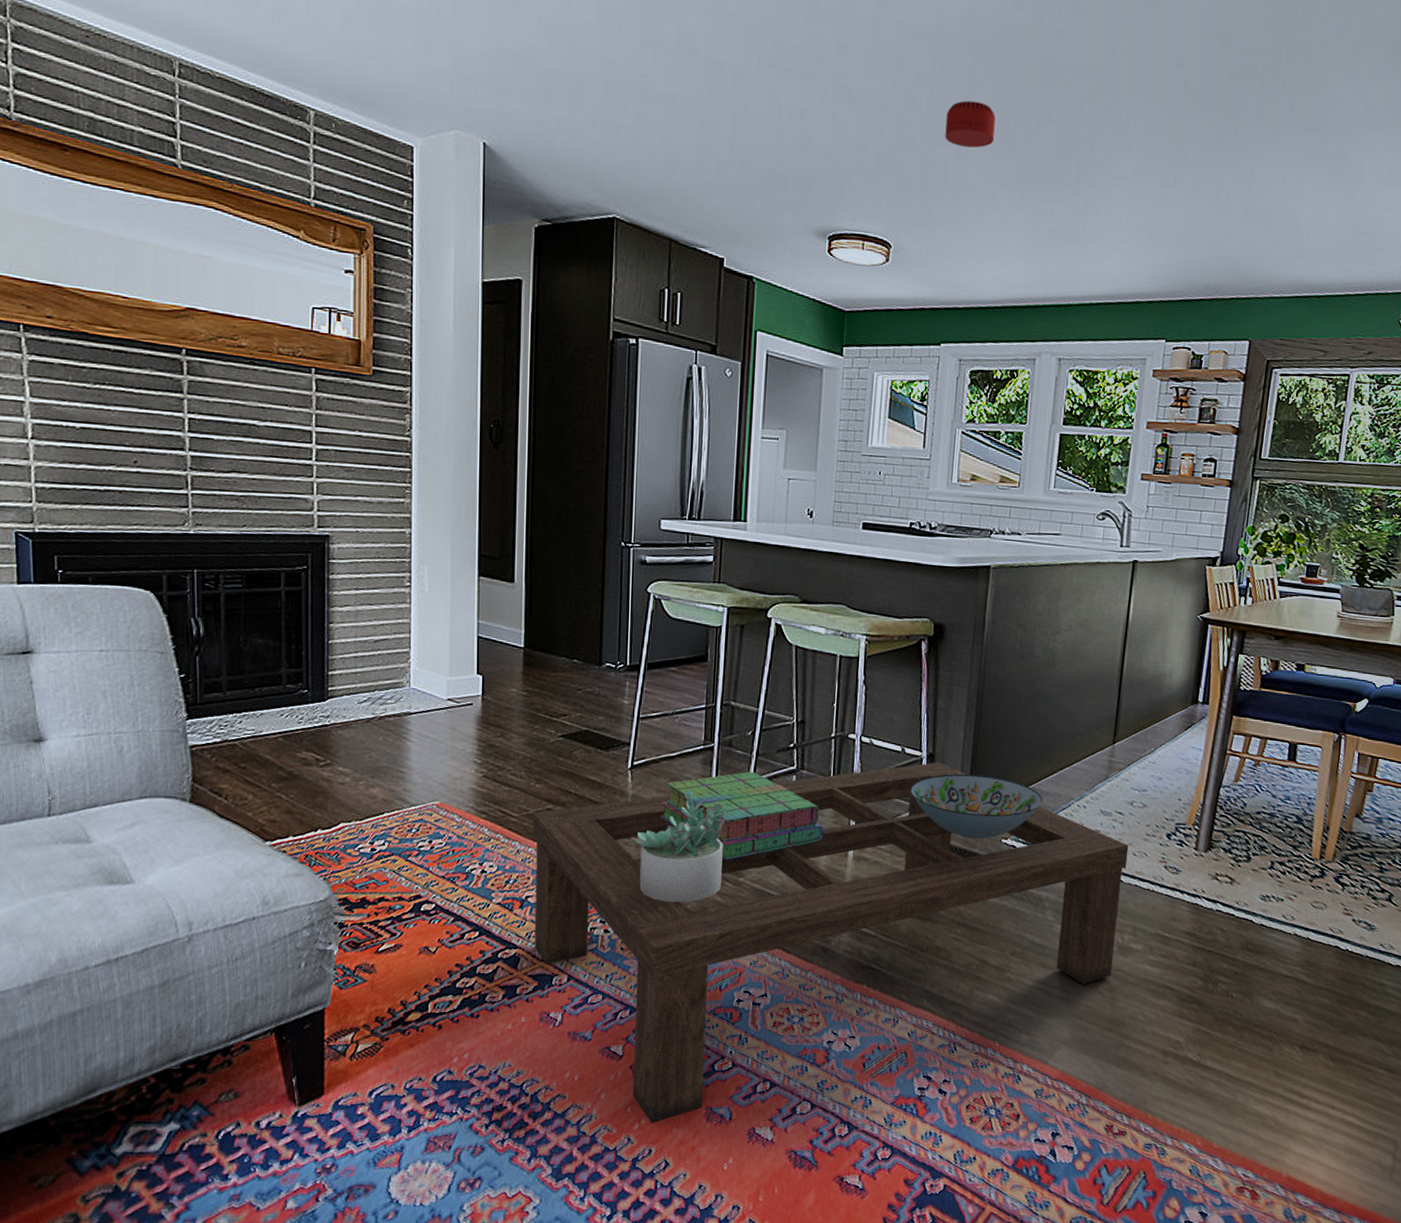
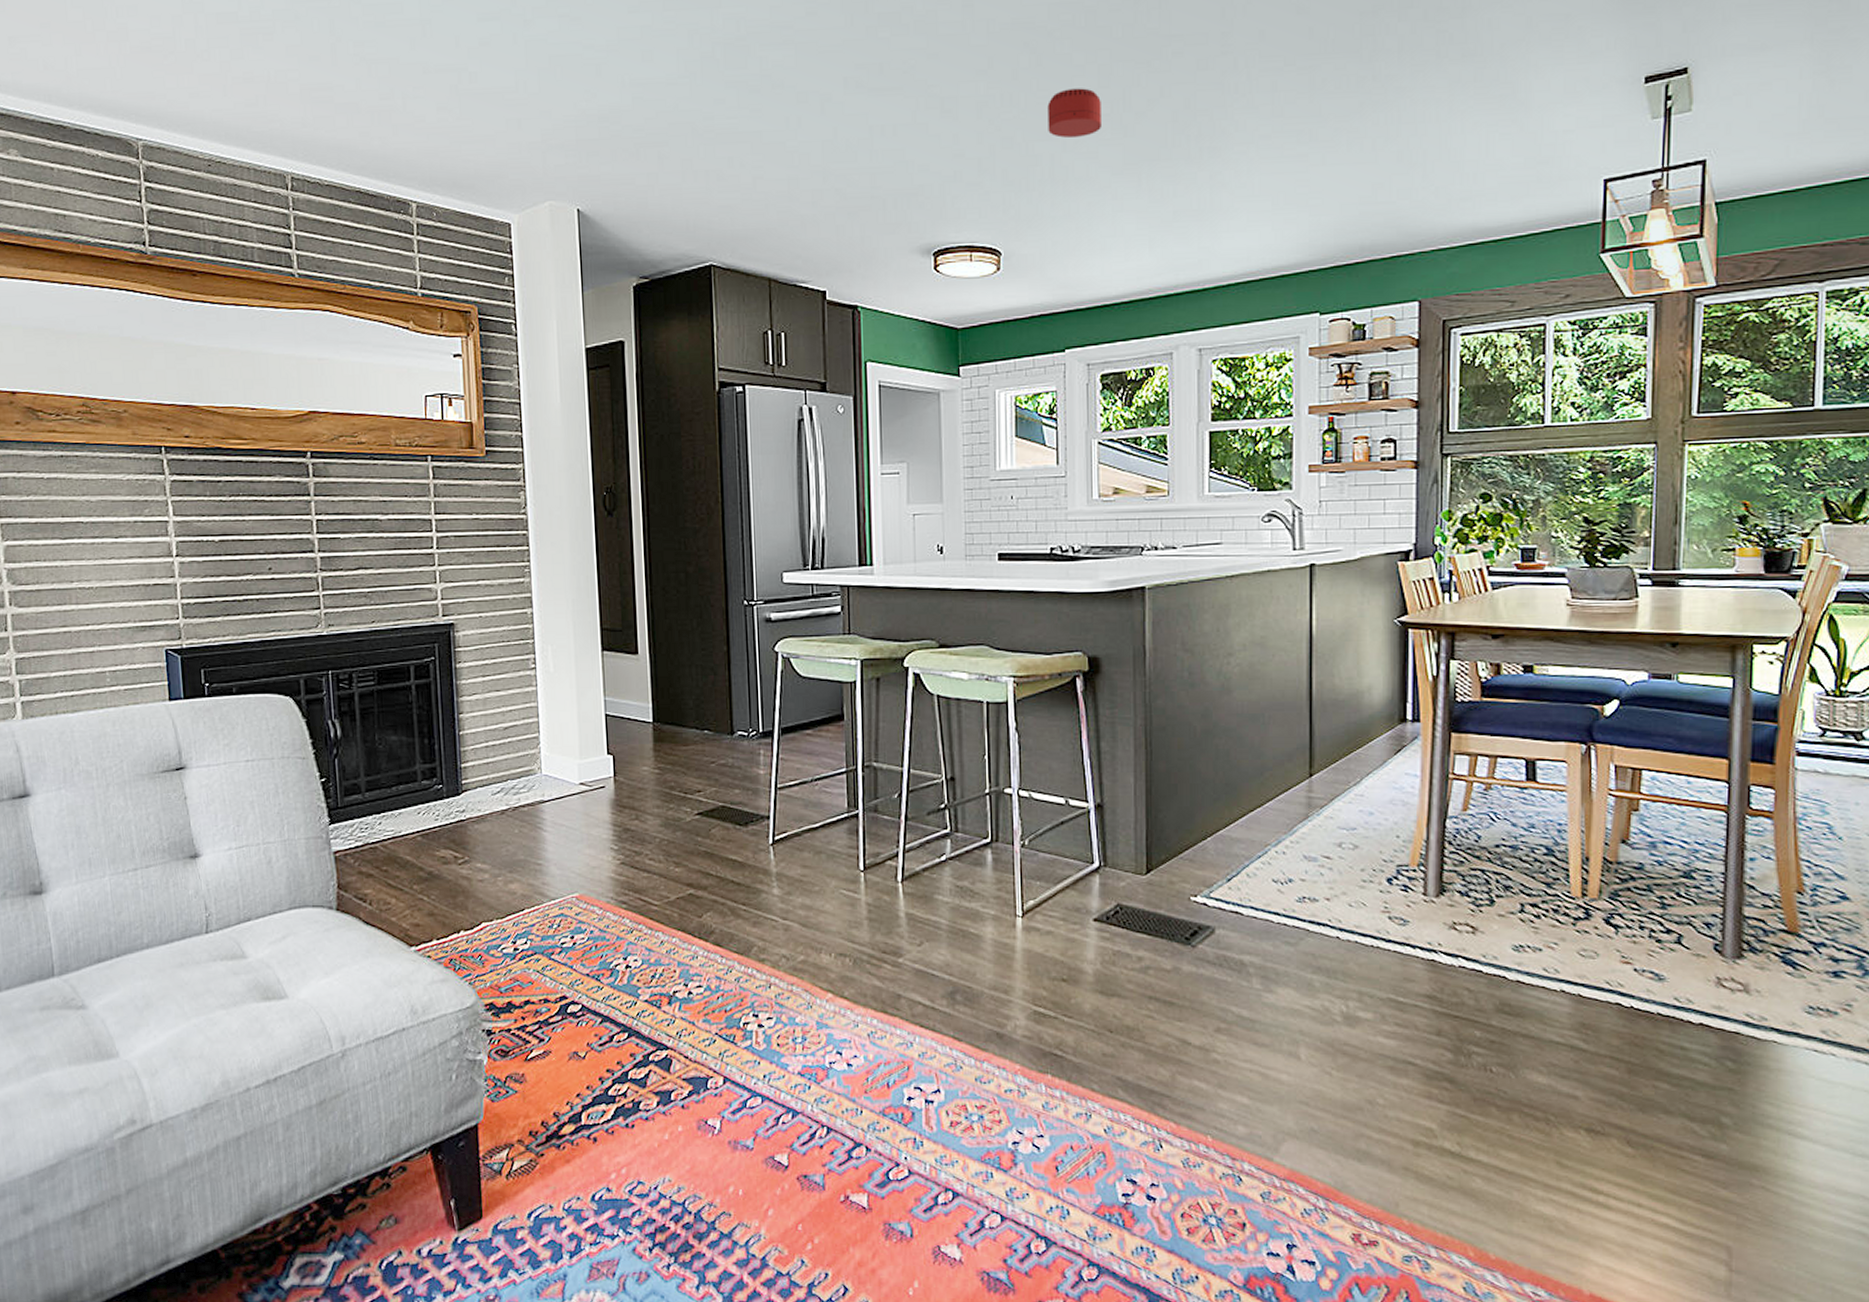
coffee table: present [531,762,1129,1124] -> none [673,813,1343,1243]
succulent plant: present [634,790,726,903] -> none [782,864,879,990]
stack of books: present [659,771,824,861] -> none [806,838,987,940]
decorative bowl: present [910,773,1043,840] -> none [1079,824,1234,899]

